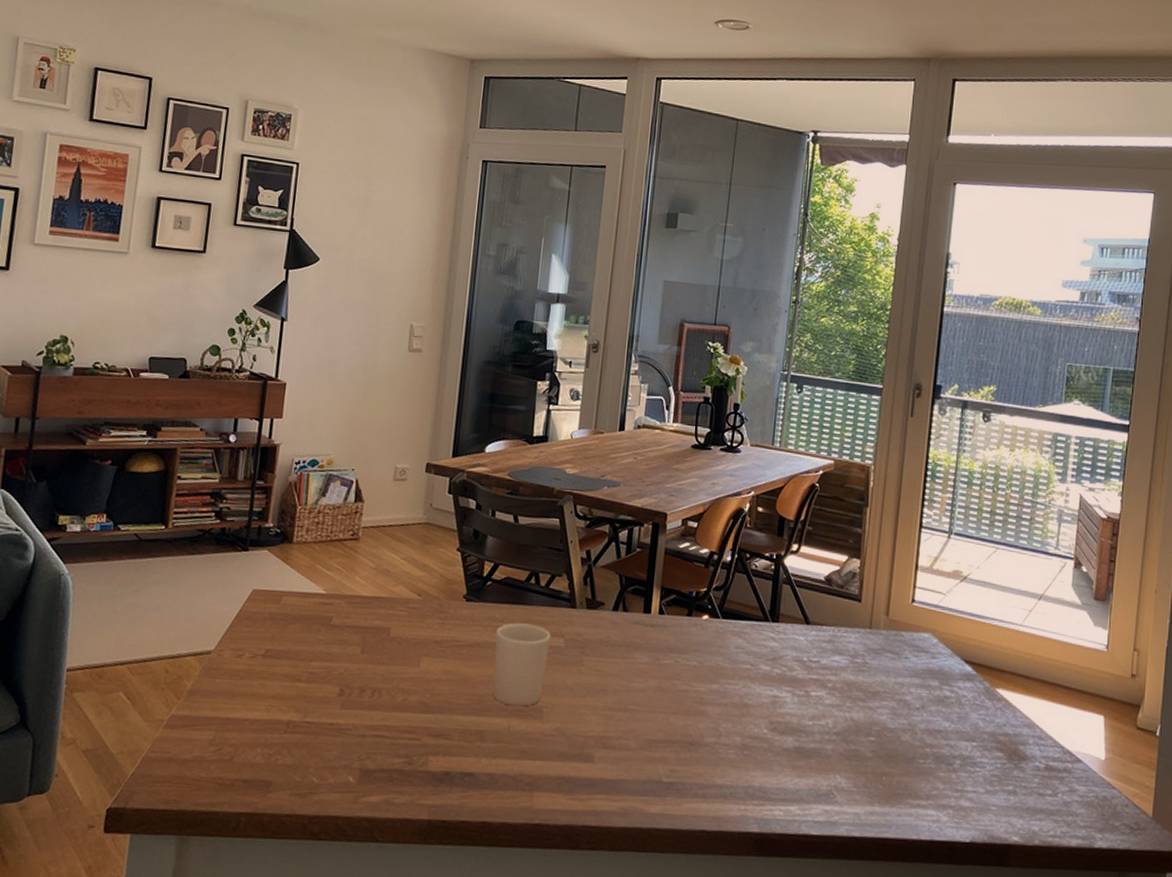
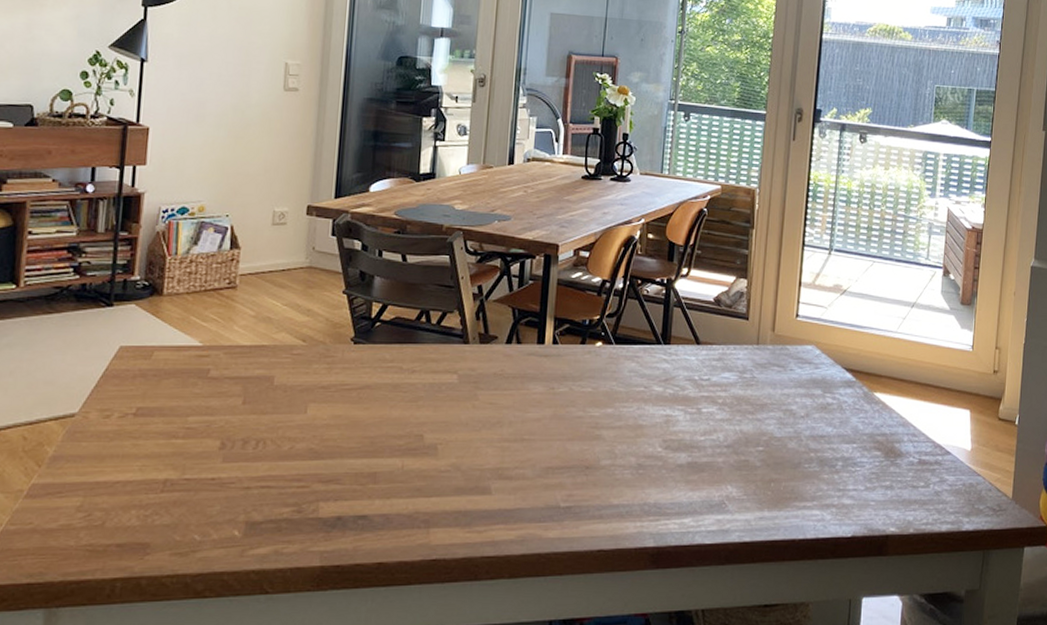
mug: present [493,623,551,707] -> none [385,362,444,445]

